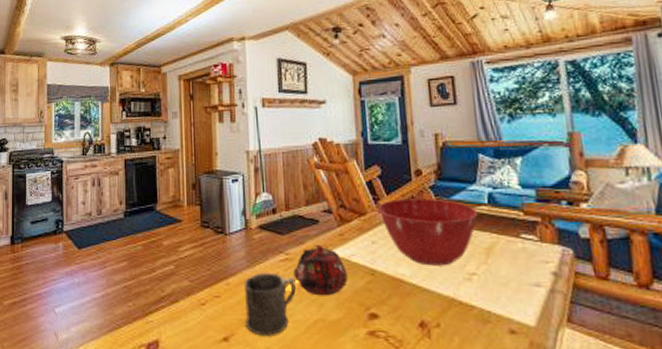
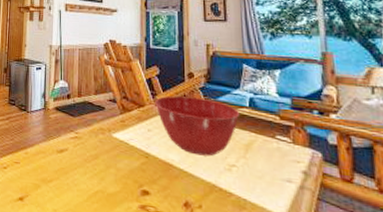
mug: present [243,272,296,337] -> none [38,146,82,201]
teapot: present [293,244,348,296] -> none [81,127,126,172]

